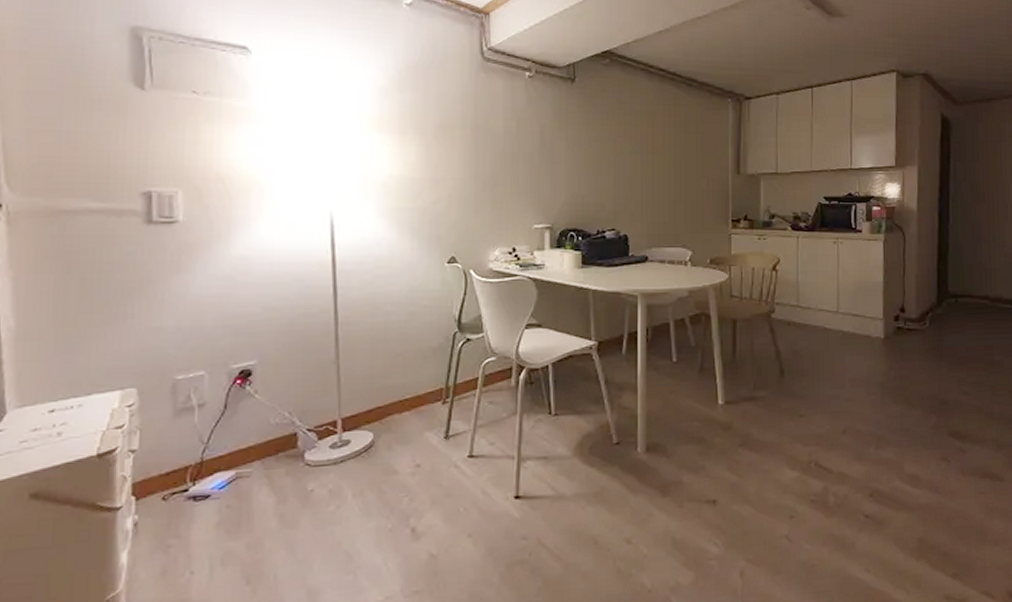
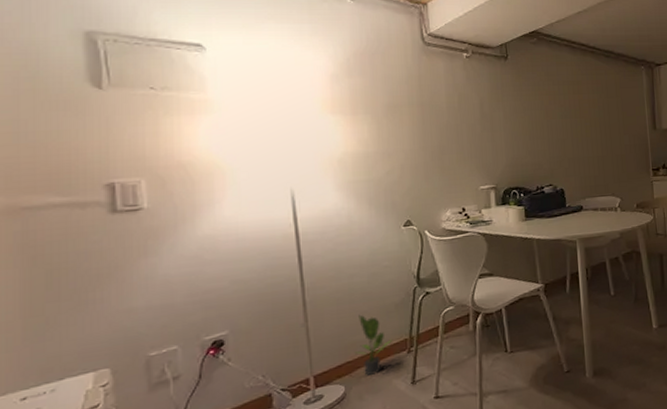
potted plant: none [385,356,428,424] -> present [354,314,393,376]

